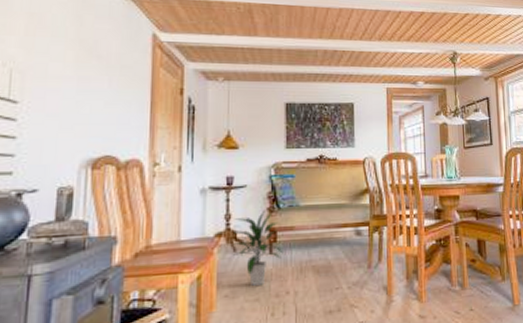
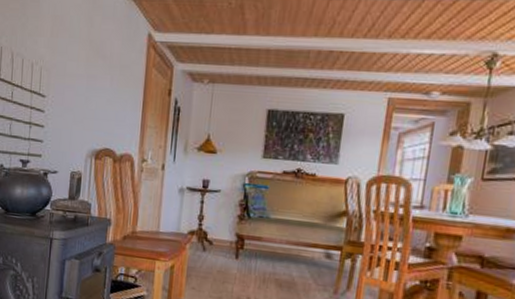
indoor plant: present [232,211,283,286] -> none [202,217,249,286]

